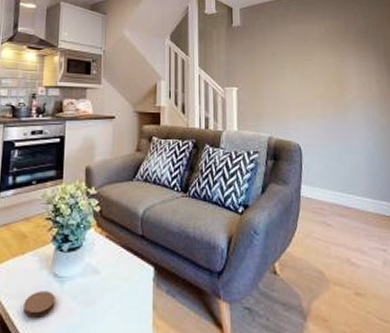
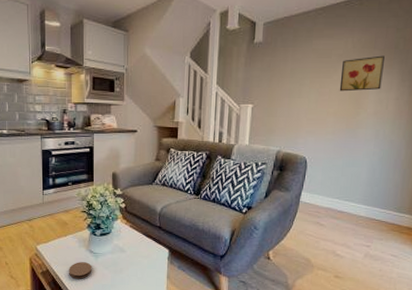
wall art: none [320,39,361,74] -> present [339,55,385,92]

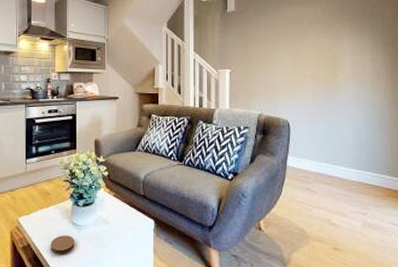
wall art: present [339,55,385,92] -> none [313,20,355,55]

